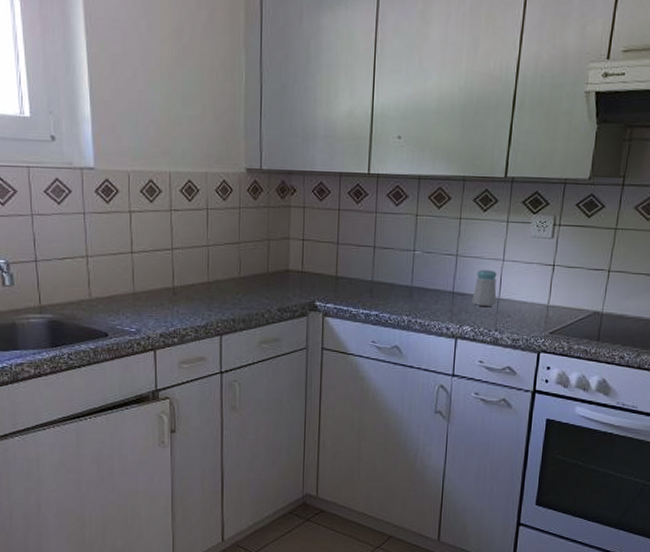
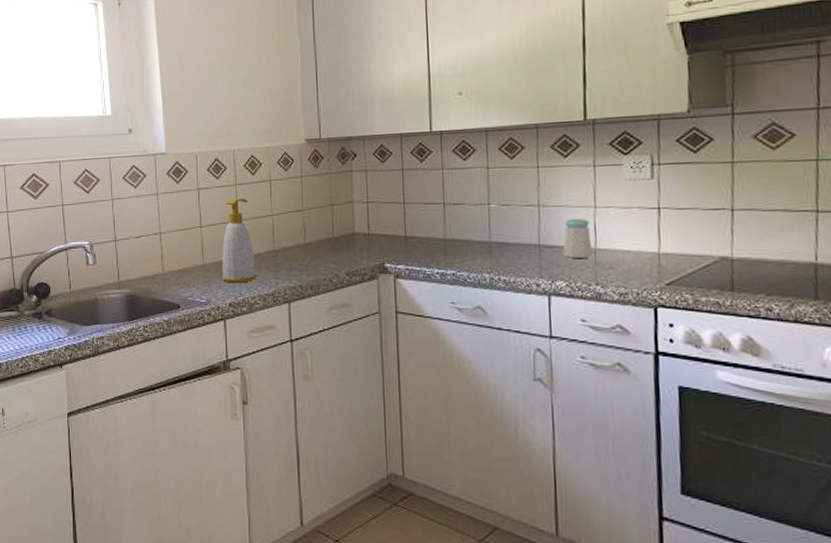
soap bottle: none [153,224,190,314] -> present [221,198,257,283]

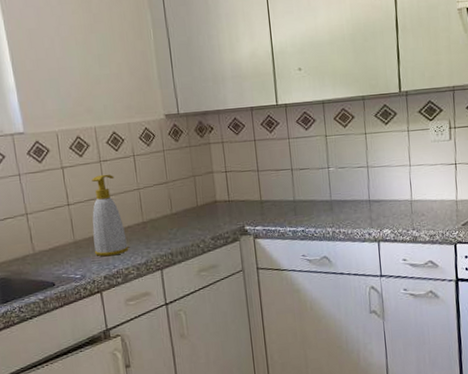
salt shaker: present [563,219,593,258] -> none [387,176,410,210]

